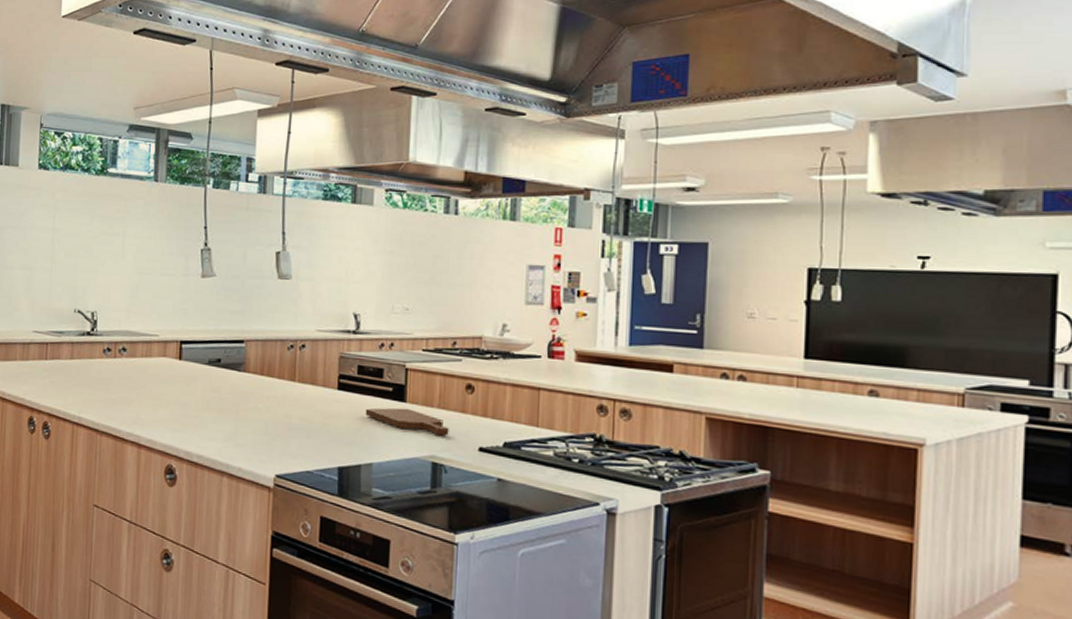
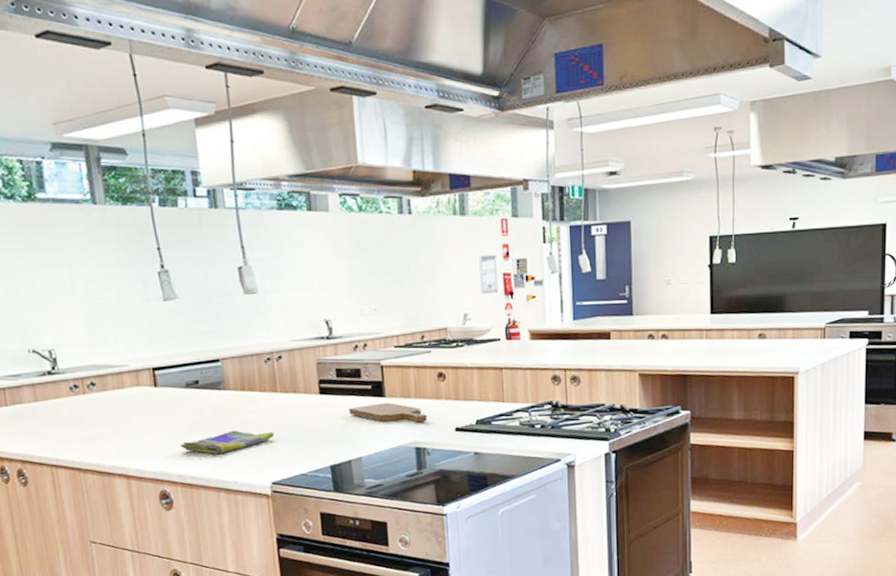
dish towel: none [193,414,286,436] -> present [180,430,275,454]

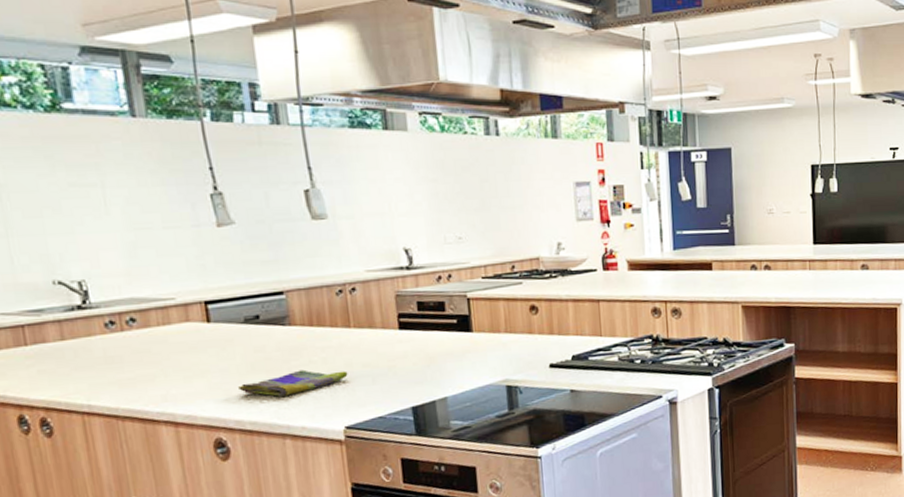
cutting board: present [348,402,427,423] -> none [432,337,519,359]

